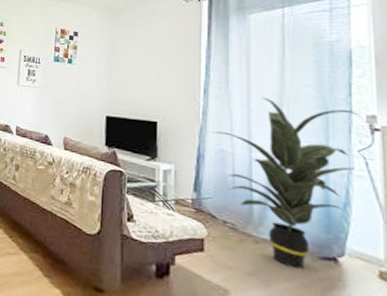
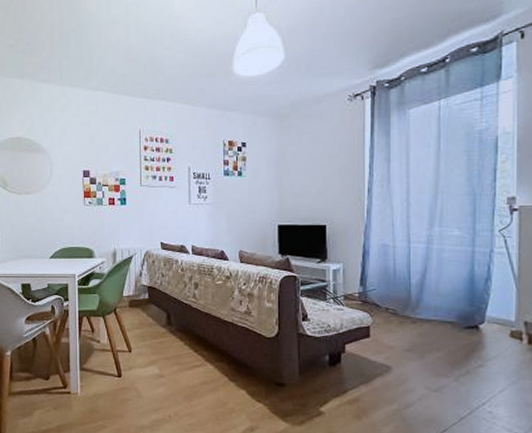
indoor plant: present [213,97,362,270] -> none [376,190,504,340]

